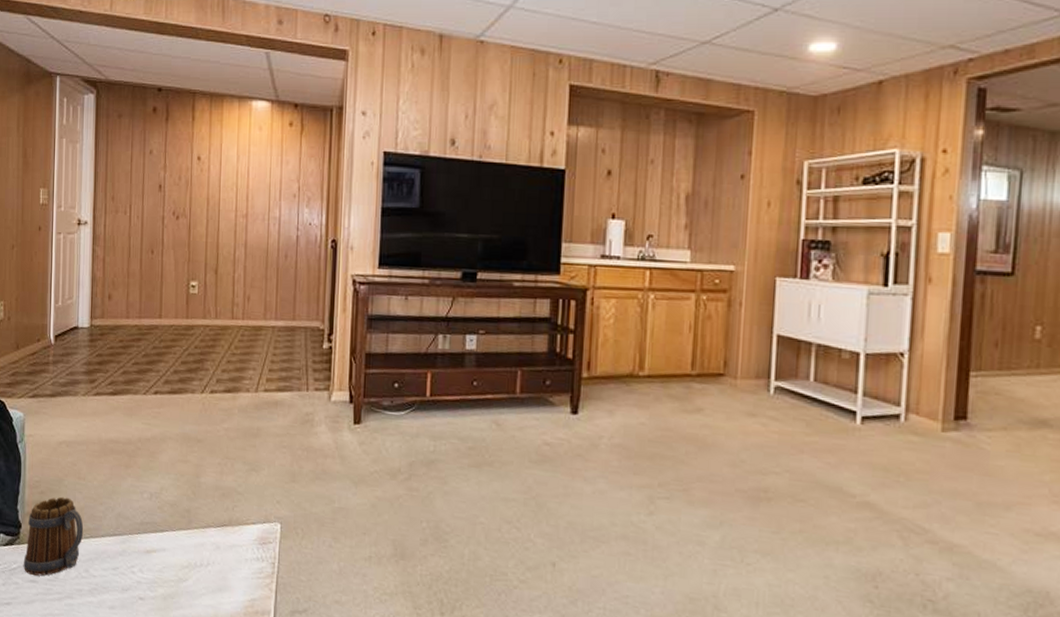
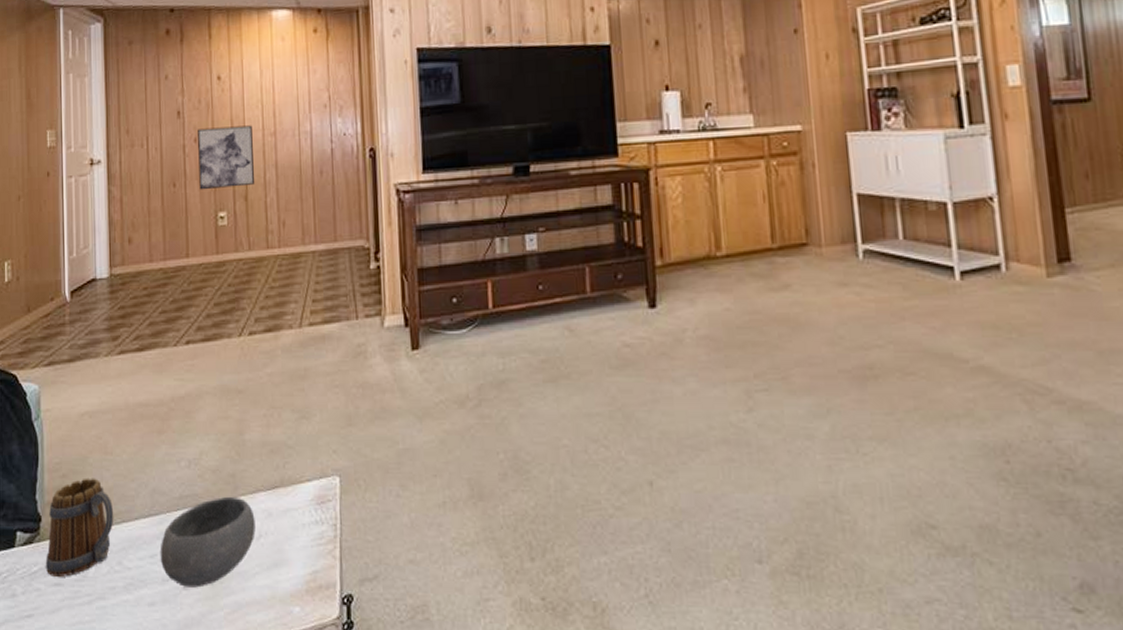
bowl: none [121,527,205,600] -> present [160,496,256,588]
wall art: none [175,203,226,261] -> present [198,125,255,190]

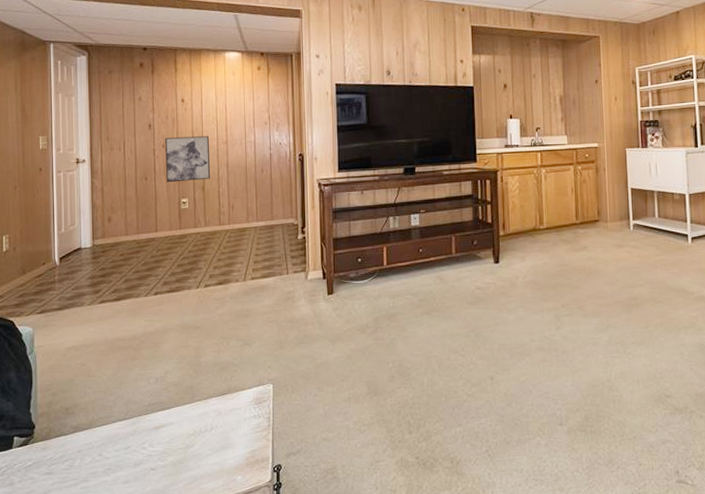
mug: present [45,478,114,577] -> none [38,394,96,468]
bowl: present [160,496,256,588] -> none [132,402,208,468]

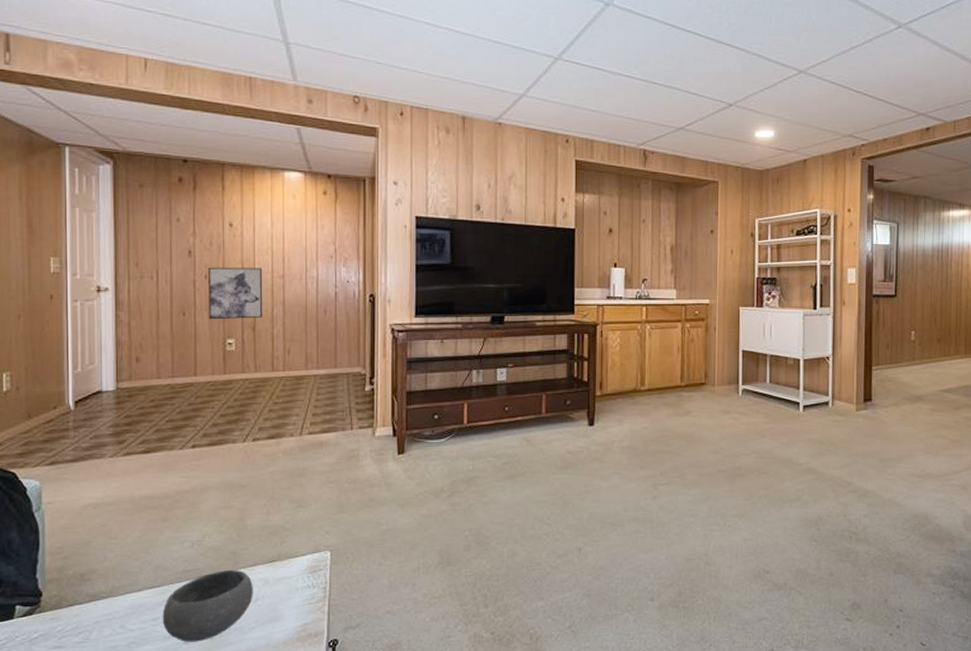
bowl: none [132,402,208,468] -> present [162,569,253,642]

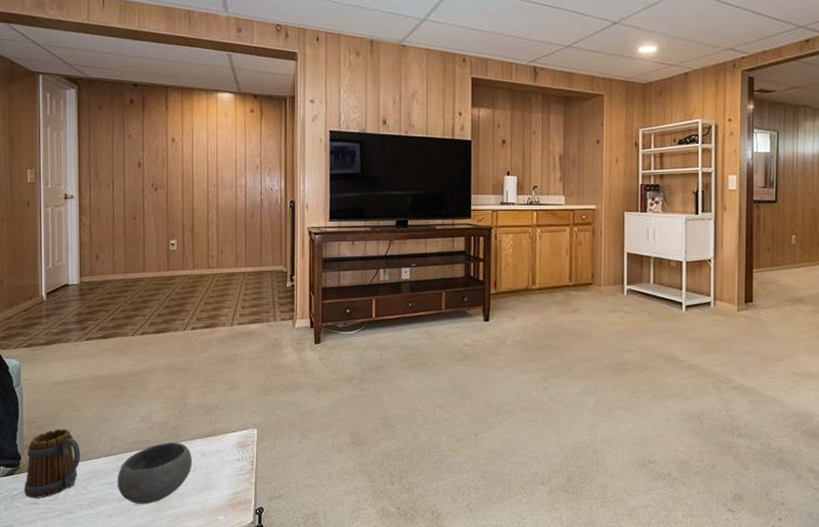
mug: none [46,558,117,641] -> present [24,428,81,498]
wall art: present [208,267,263,320] -> none [155,177,200,223]

